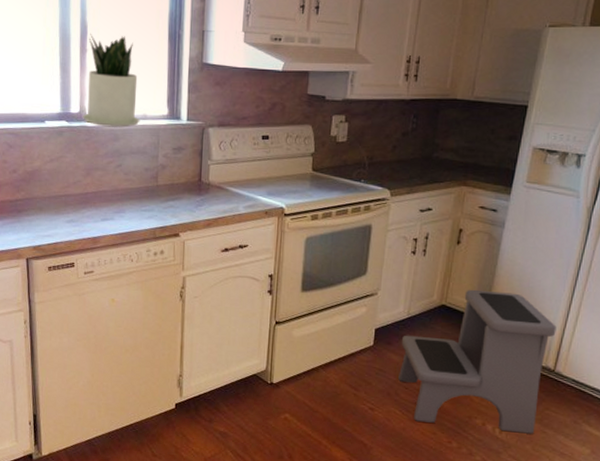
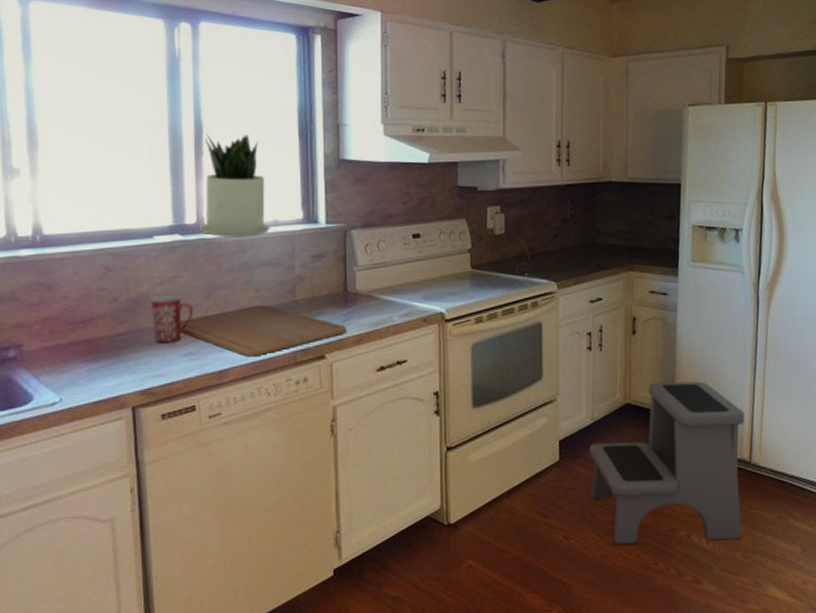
mug: none [41,171,75,211] -> present [150,295,194,344]
chopping board: none [63,186,198,229] -> present [179,304,346,357]

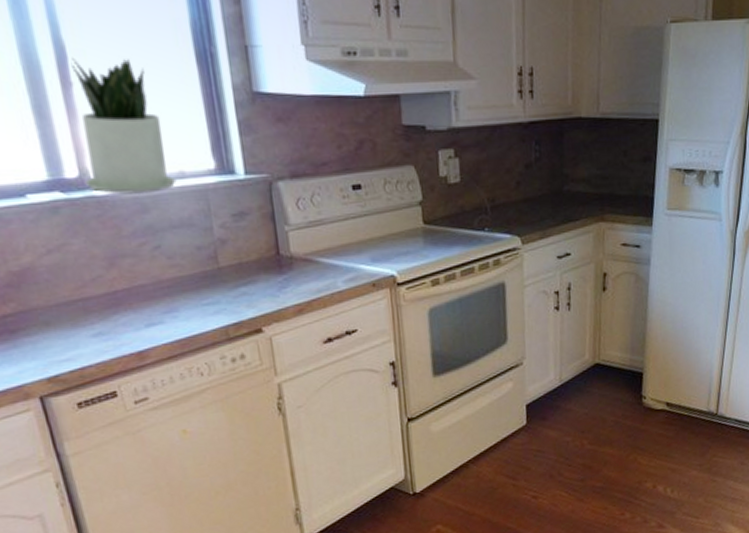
mug: present [150,295,194,344] -> none [37,266,96,324]
chopping board: present [179,304,346,357] -> none [79,273,284,335]
step stool: present [589,381,746,545] -> none [557,337,715,500]

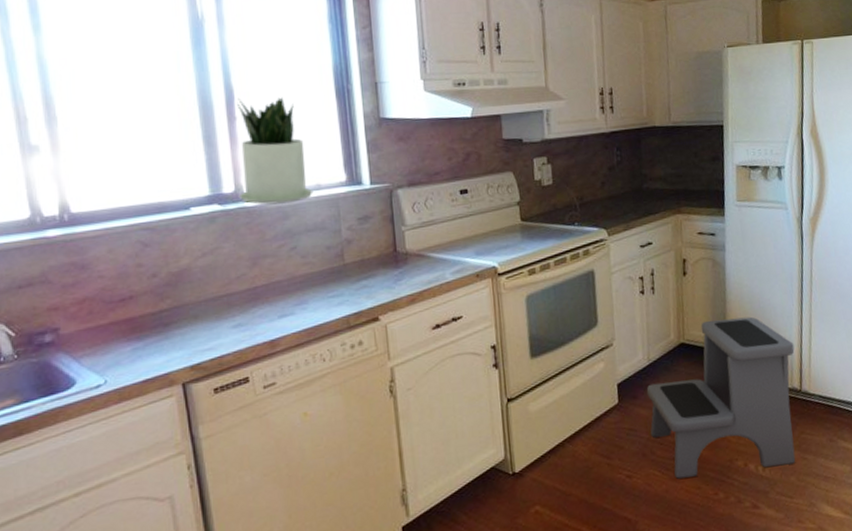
step stool: none [557,337,715,500] -> present [646,316,796,479]

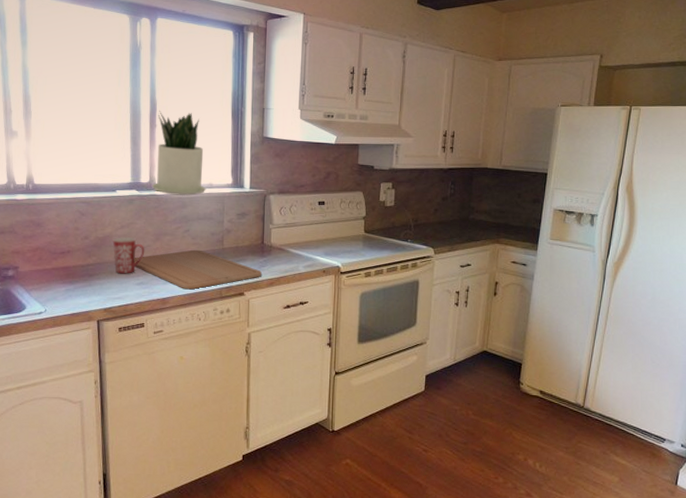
mug: none [192,266,240,317] -> present [112,237,145,274]
chopping board: none [225,270,399,324] -> present [134,249,262,290]
step stool: present [646,316,796,479] -> none [448,335,583,466]

